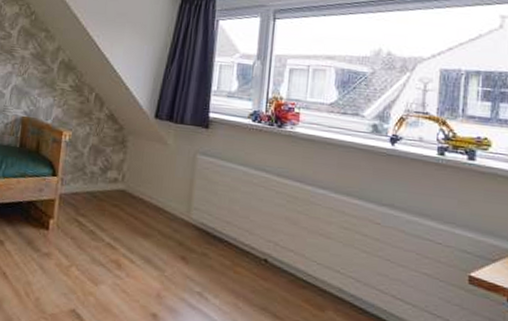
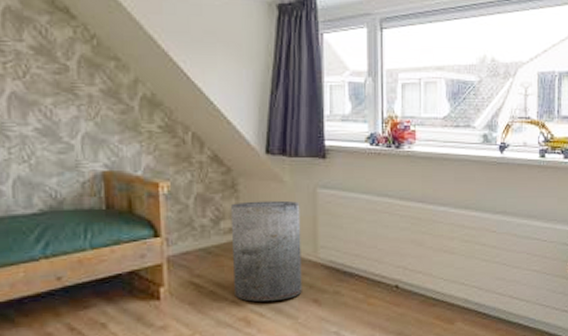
trash can: none [111,157,180,252] -> present [230,200,302,302]

